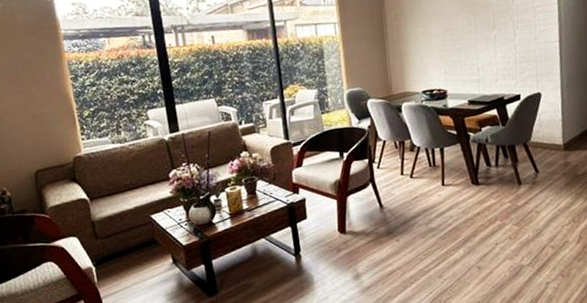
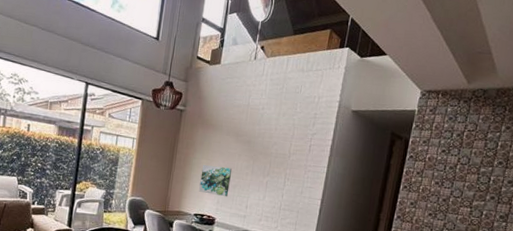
wall art: none [418,30,456,66] -> present [199,165,233,197]

